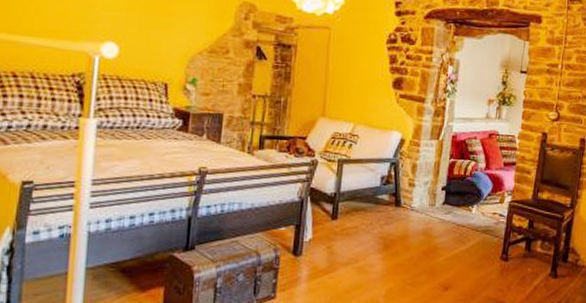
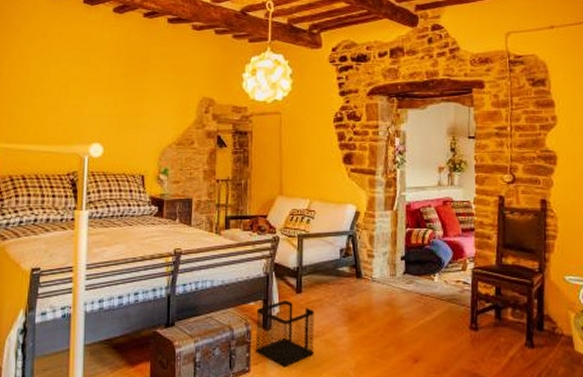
wastebasket: none [282,226,349,294] -> present [255,300,314,367]

